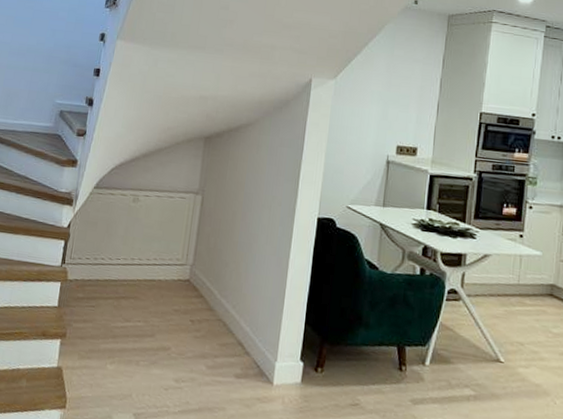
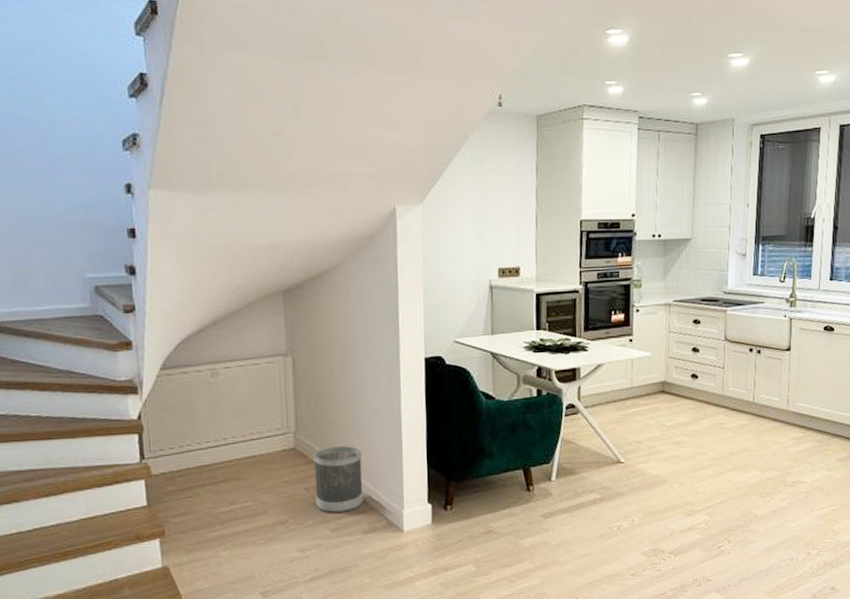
wastebasket: none [197,285,248,352] -> present [314,445,364,513]

